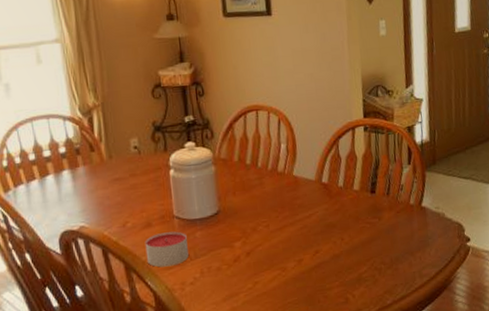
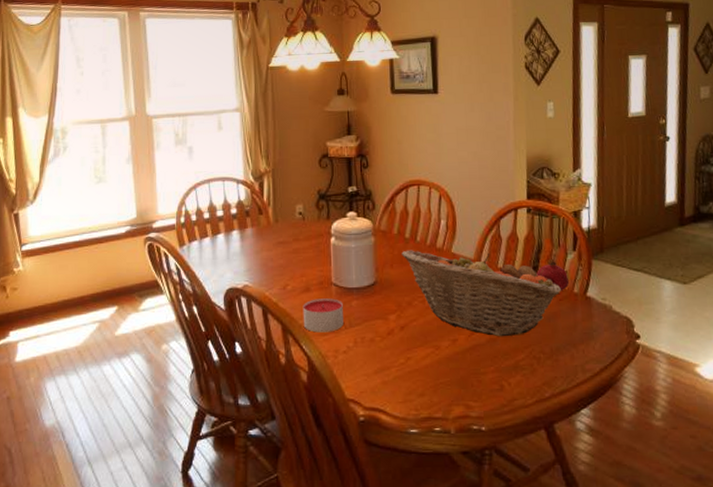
fruit basket: none [243,172,398,253] -> present [401,250,561,337]
fruit: none [375,176,405,203] -> present [536,262,569,291]

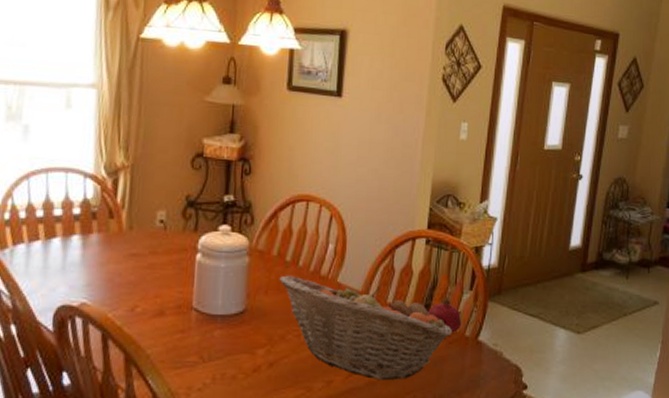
candle: present [303,298,343,333] -> none [152,325,203,366]

